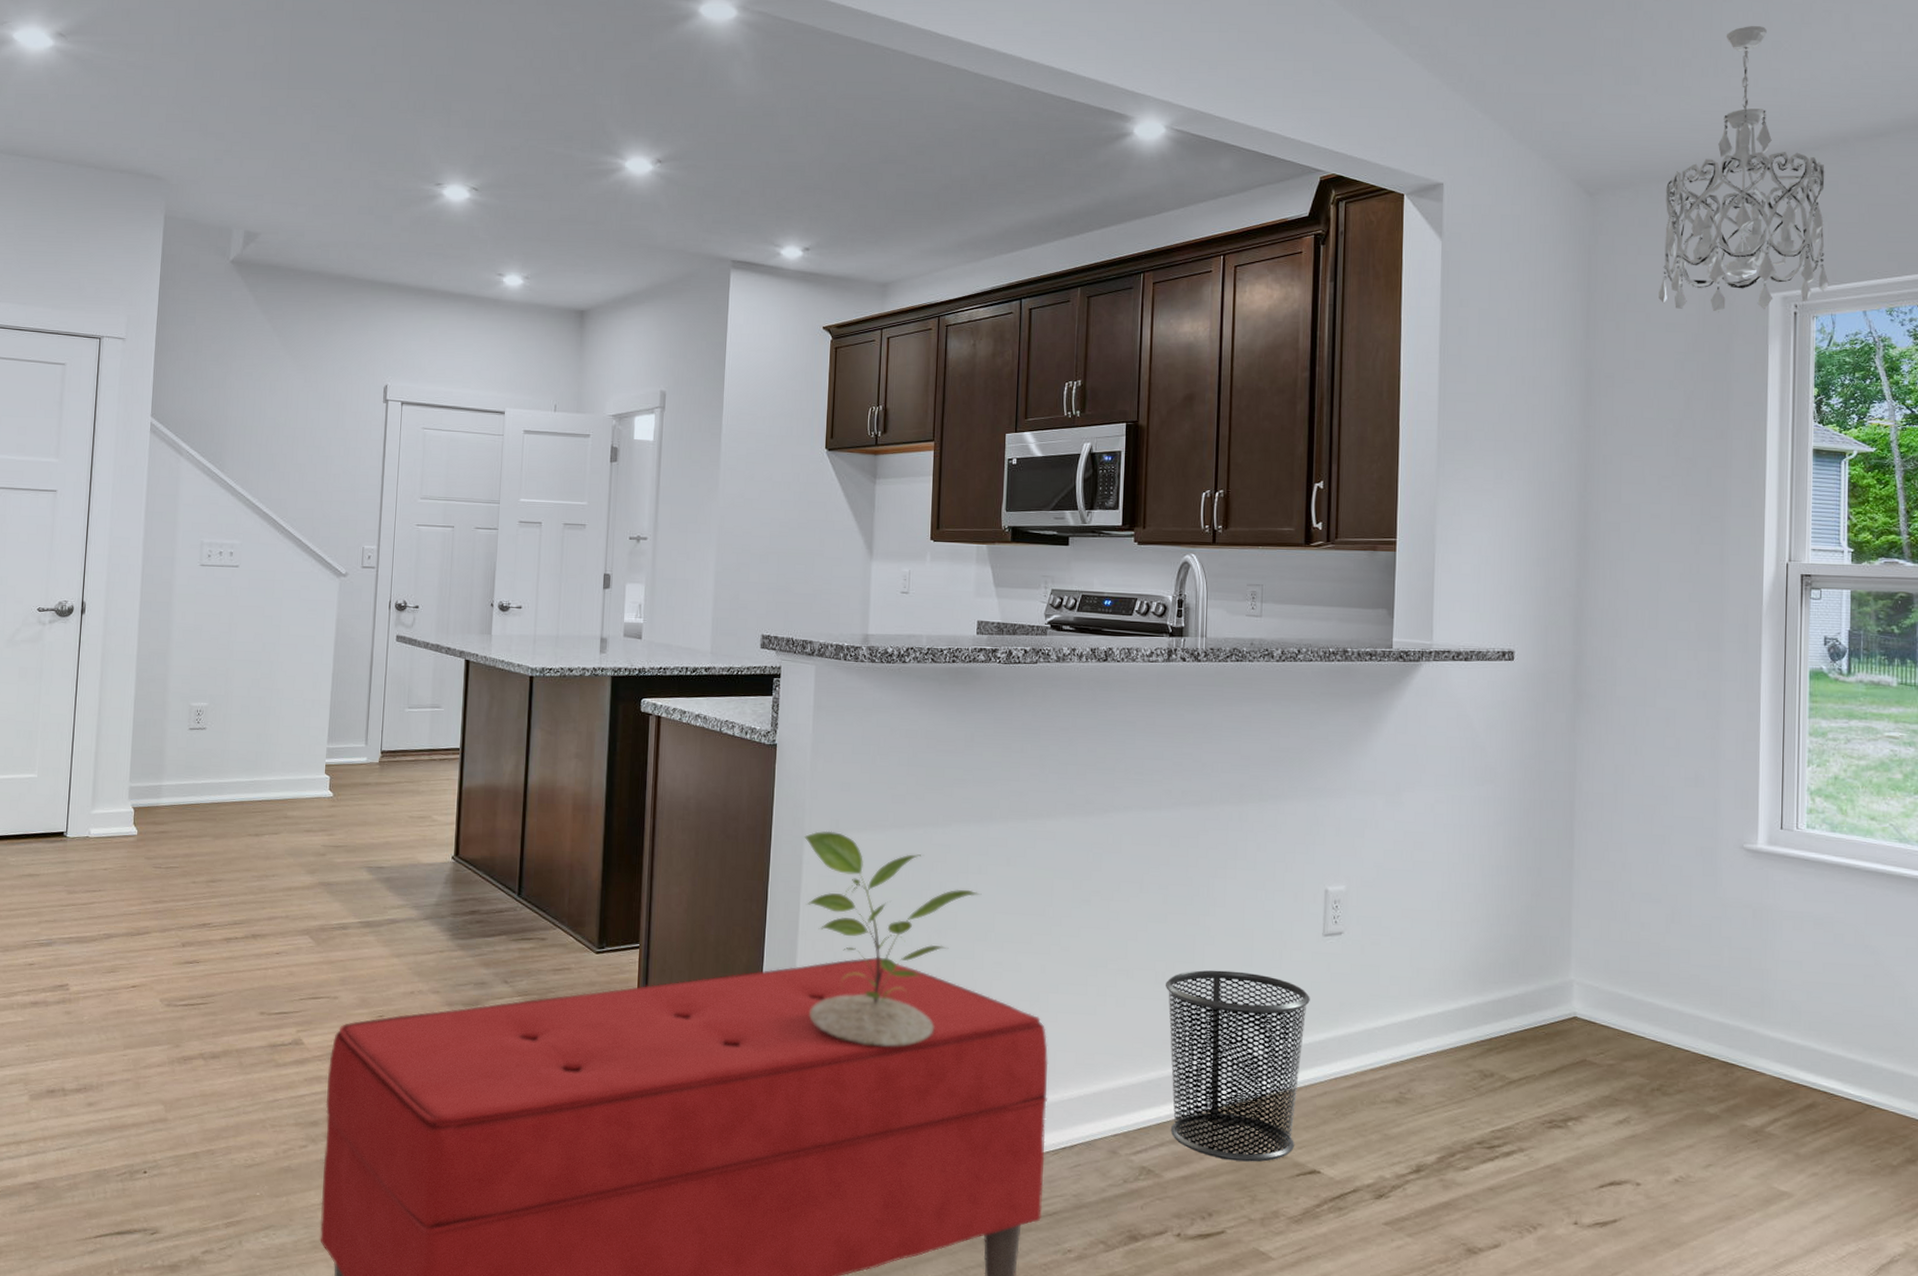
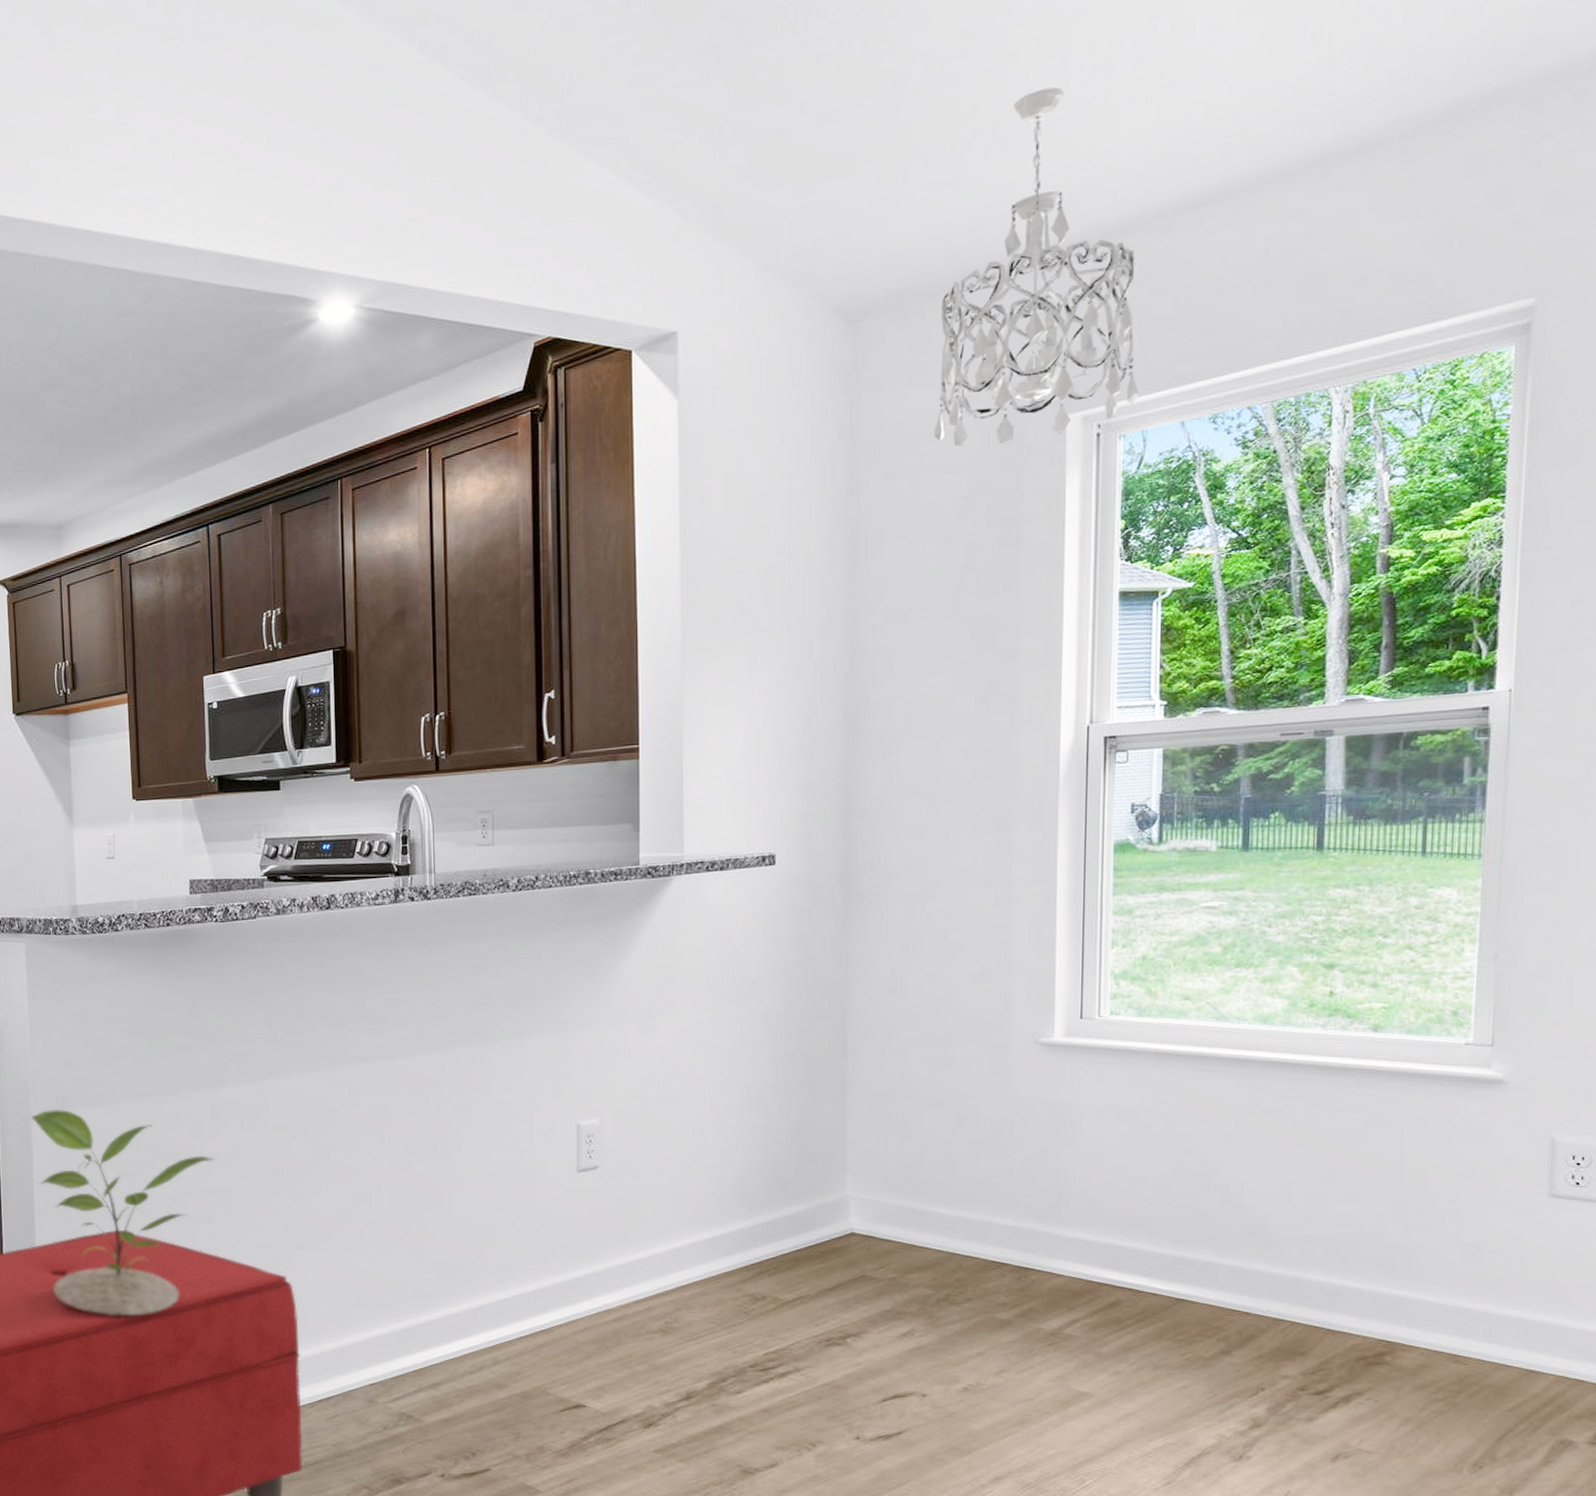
trash can: present [1166,970,1310,1162] -> none [414,1215,567,1401]

